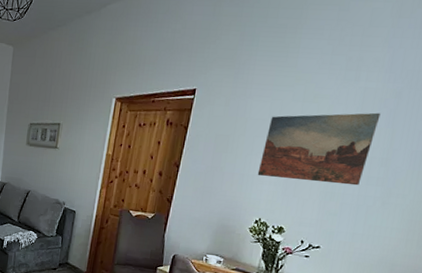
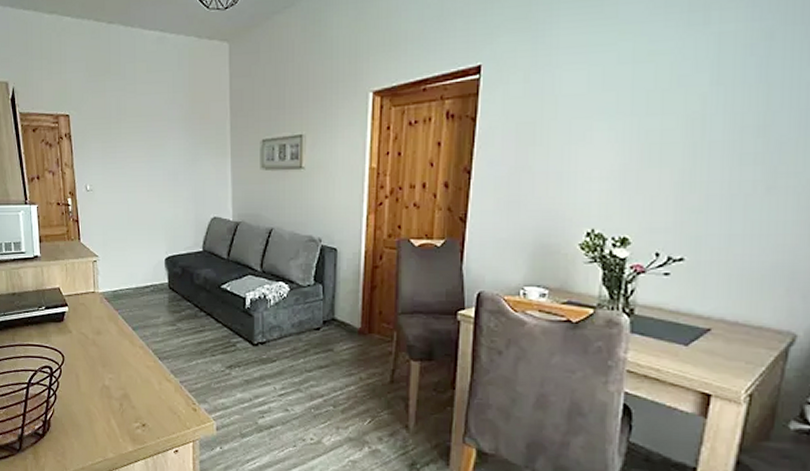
wall art: present [257,112,381,186] -> none [581,64,747,171]

